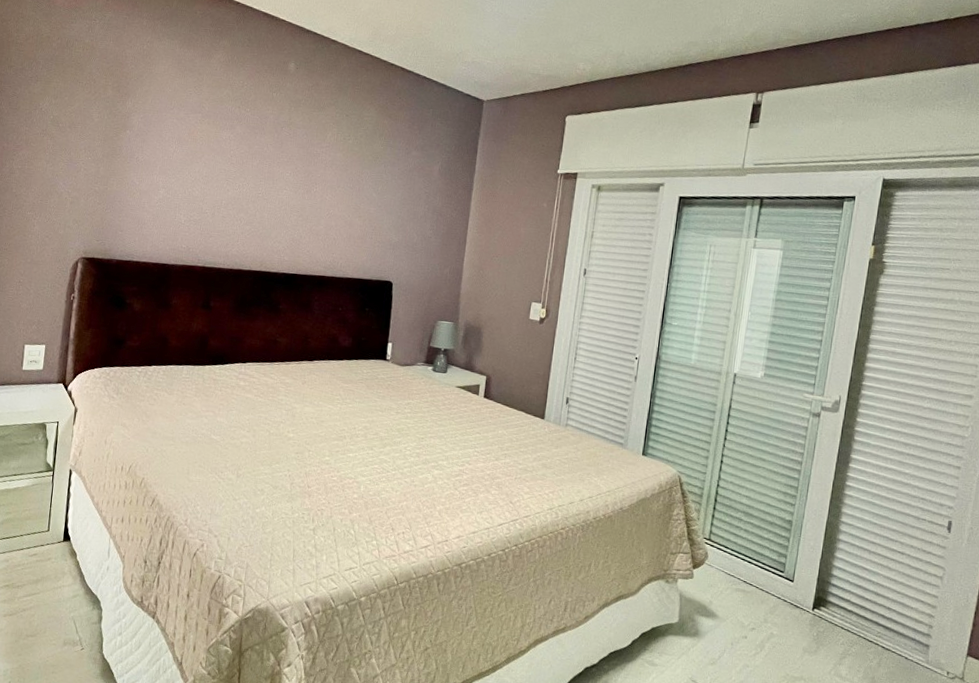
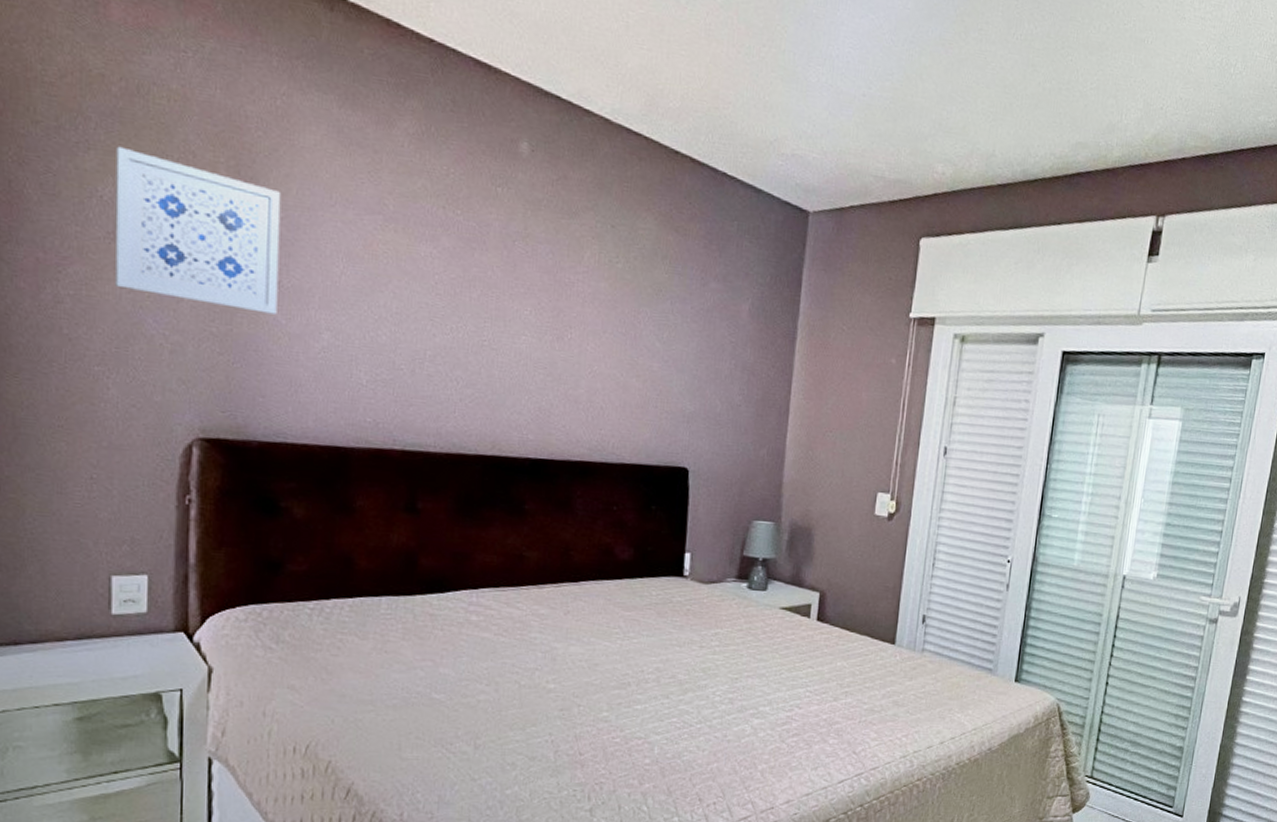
wall art: none [44,78,142,179] -> present [114,146,281,315]

